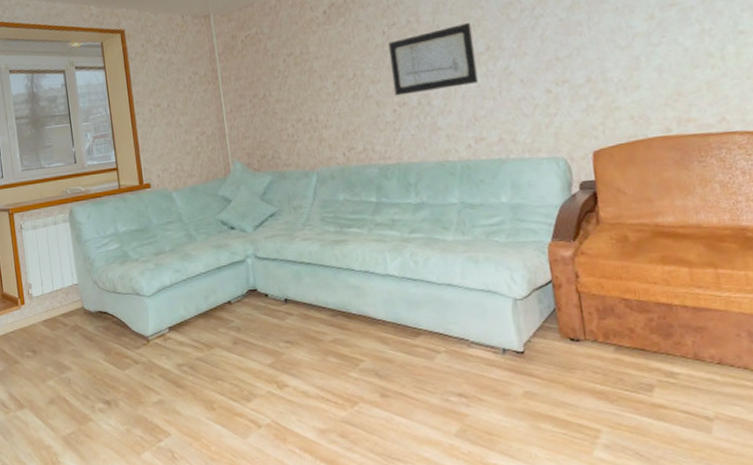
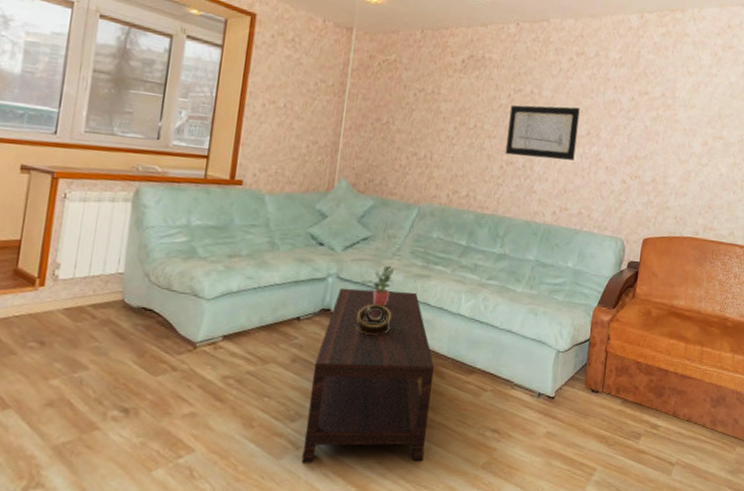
coffee table: none [255,259,388,441] -> present [301,288,435,463]
potted plant: none [278,236,310,279] -> present [361,265,395,306]
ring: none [282,277,319,309] -> present [356,304,392,335]

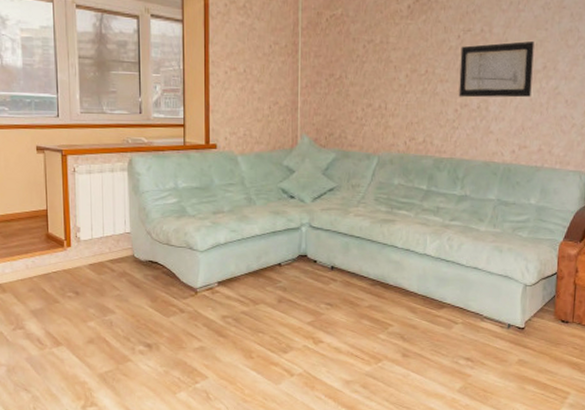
coffee table: present [301,288,435,463] -> none [296,235,407,388]
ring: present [356,304,392,335] -> none [330,249,363,276]
potted plant: present [361,265,395,306] -> none [331,212,361,250]

